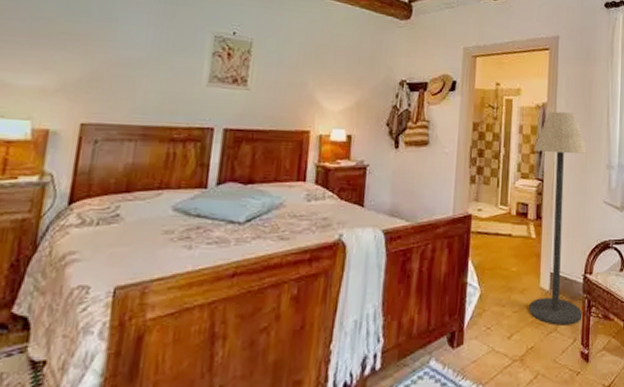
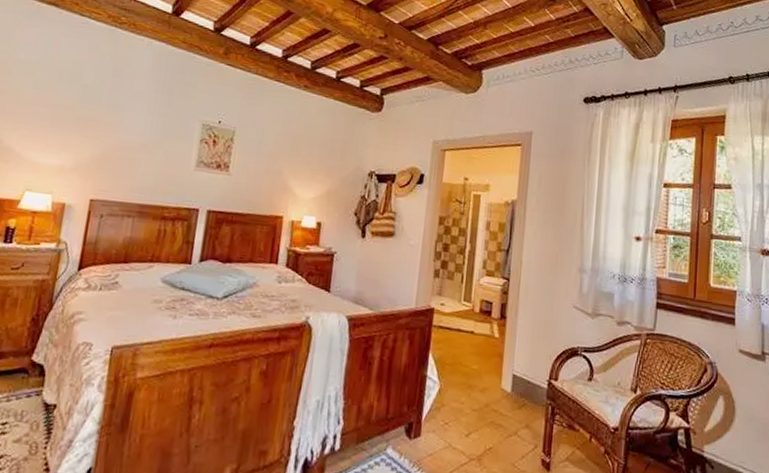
floor lamp: present [529,111,587,325] -> none [489,209,557,431]

